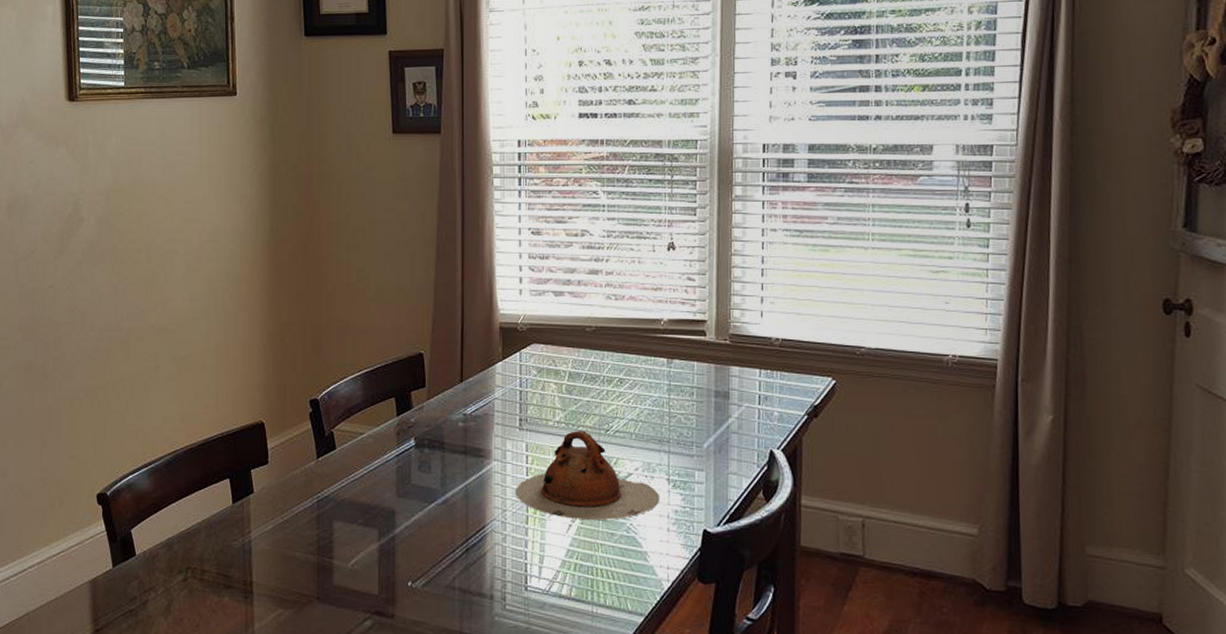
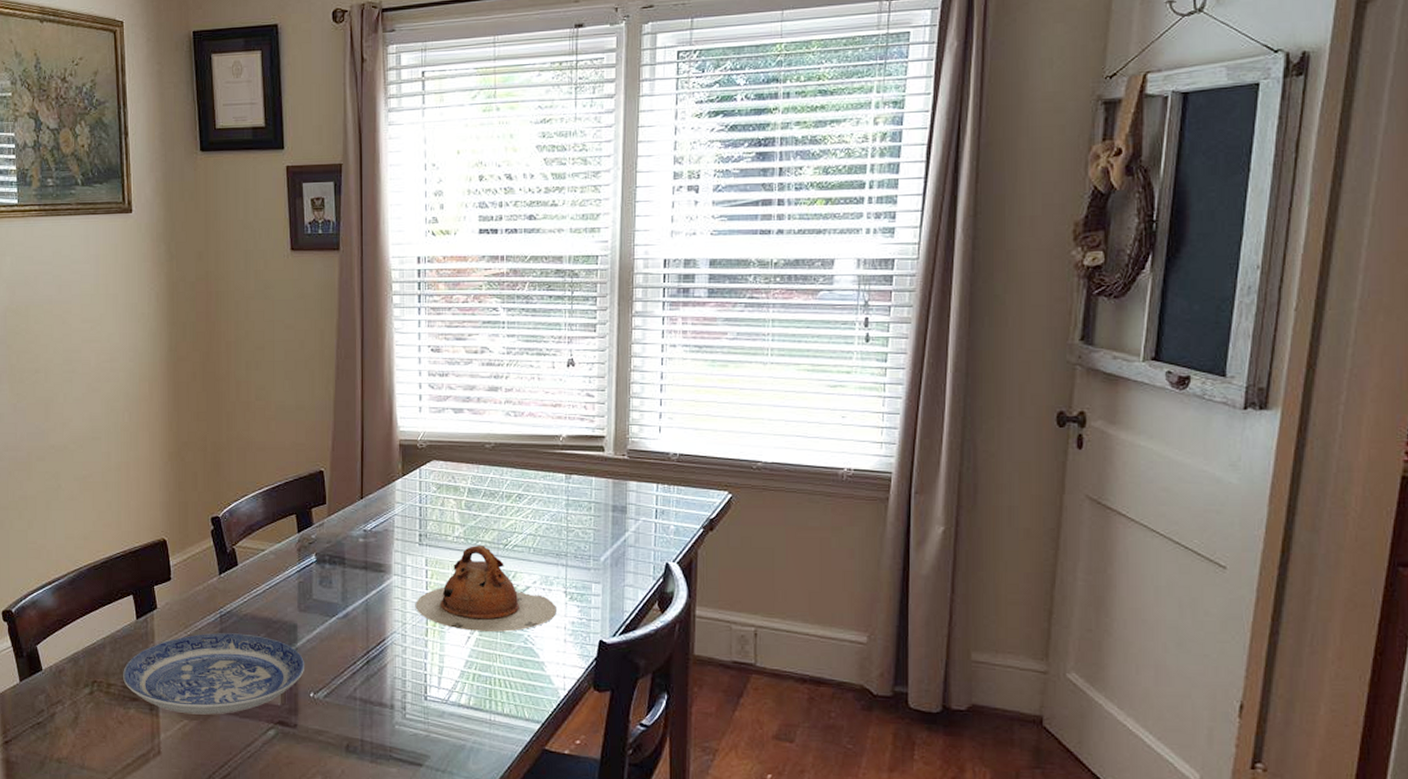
plate: none [218,518,403,604] -> present [123,633,305,715]

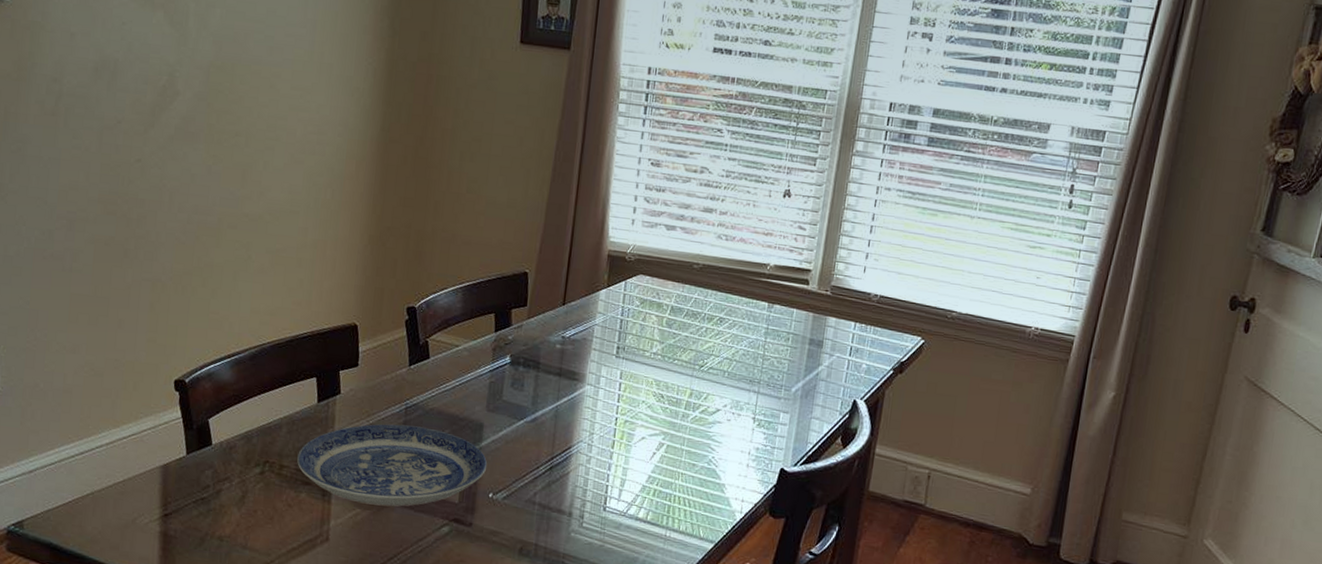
teapot: present [415,544,556,632] -> none [604,363,743,452]

